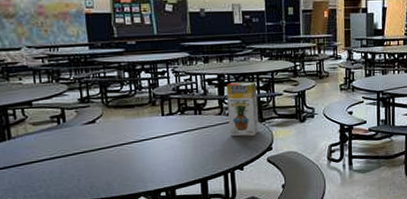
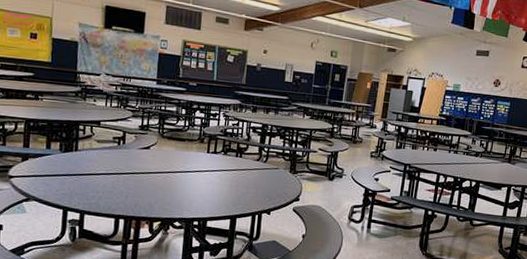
juice box: present [226,81,259,136] -> none [264,133,296,185]

